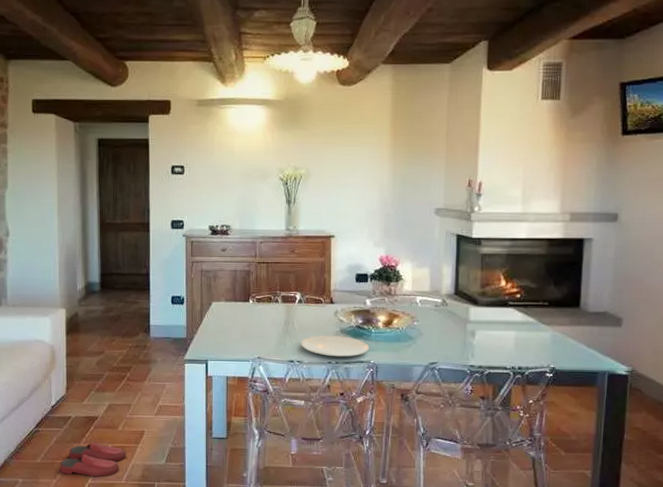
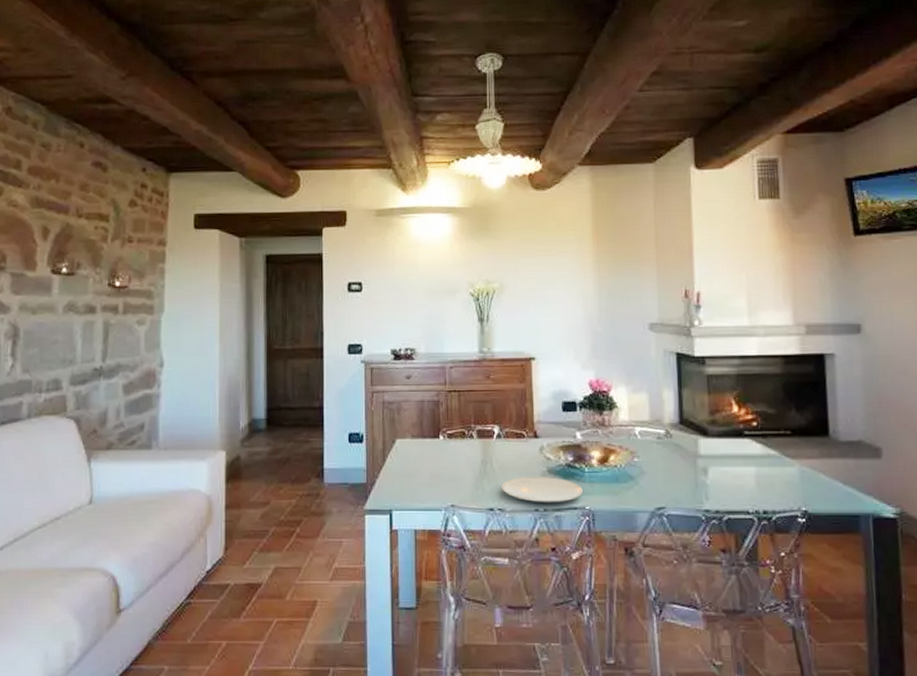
slippers: present [59,441,125,476] -> none [214,615,294,661]

